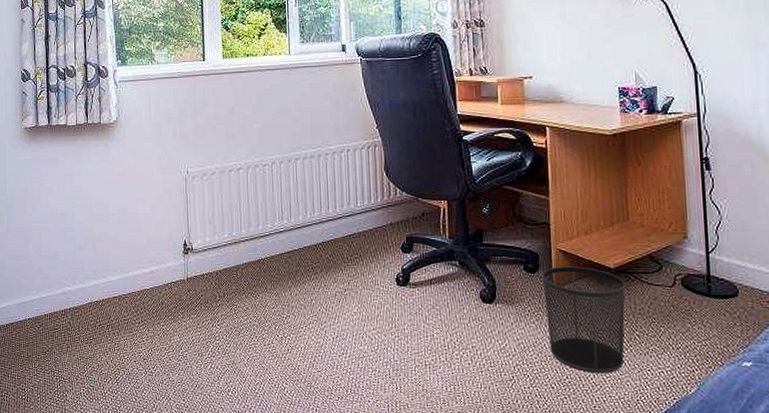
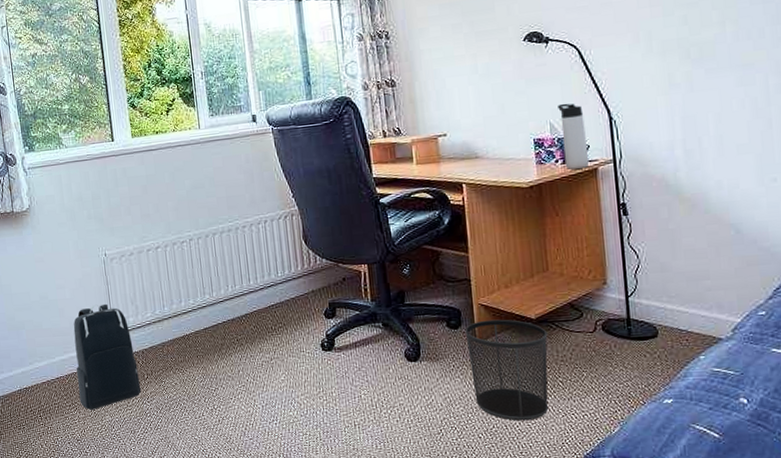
backpack: none [148,221,212,329] -> present [73,303,142,410]
thermos bottle: none [644,54,674,121] -> present [558,103,590,170]

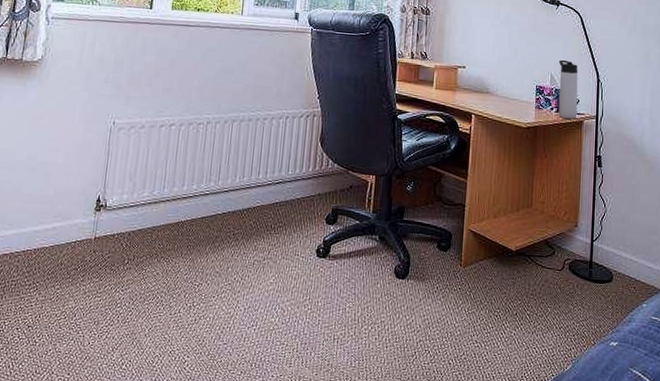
backpack: present [73,303,142,410] -> none [42,174,121,293]
waste bin: present [464,319,549,421] -> none [451,246,523,351]

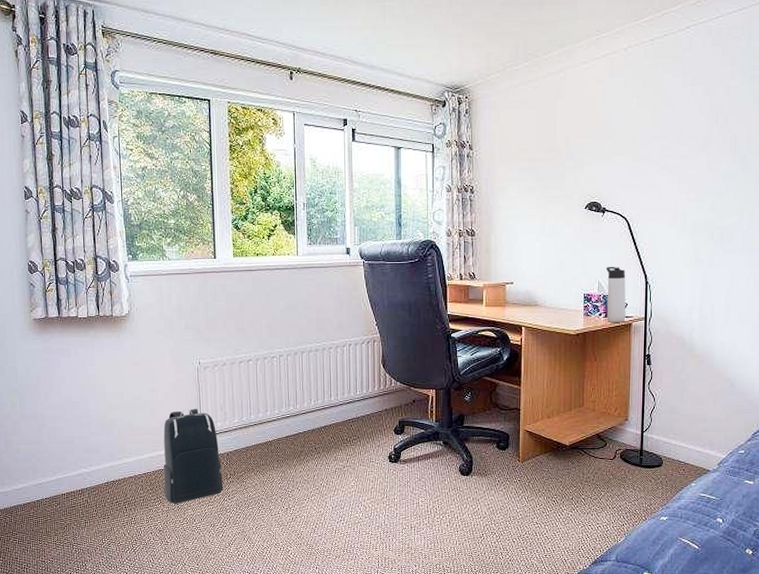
backpack: none [42,174,121,293] -> present [163,408,224,504]

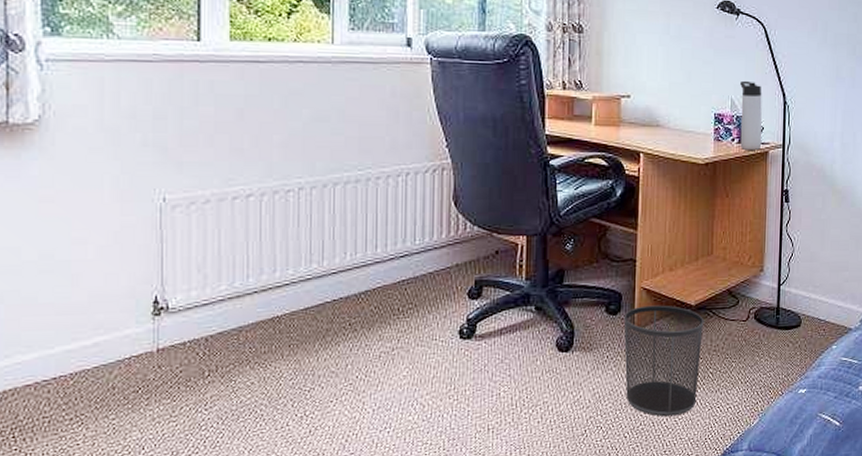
backpack: present [163,408,224,504] -> none [89,269,197,424]
waste bin: none [511,444,577,529] -> present [623,305,704,417]

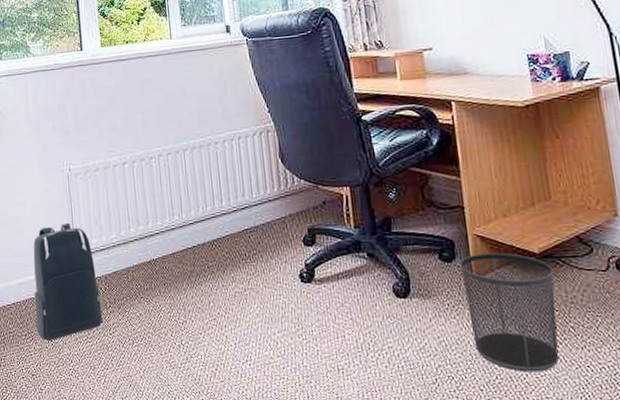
backpack: none [89,269,197,424] -> present [33,222,103,341]
thermos bottle: present [740,80,762,151] -> none [552,17,591,89]

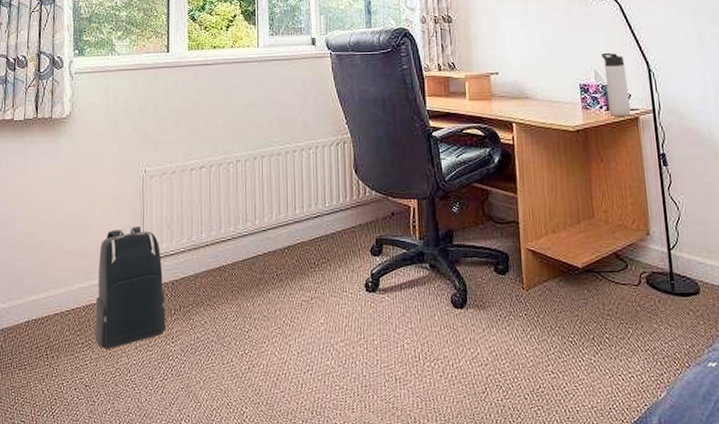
waste bin: present [459,252,560,372] -> none [512,266,596,381]
thermos bottle: none [552,17,591,89] -> present [602,52,631,117]

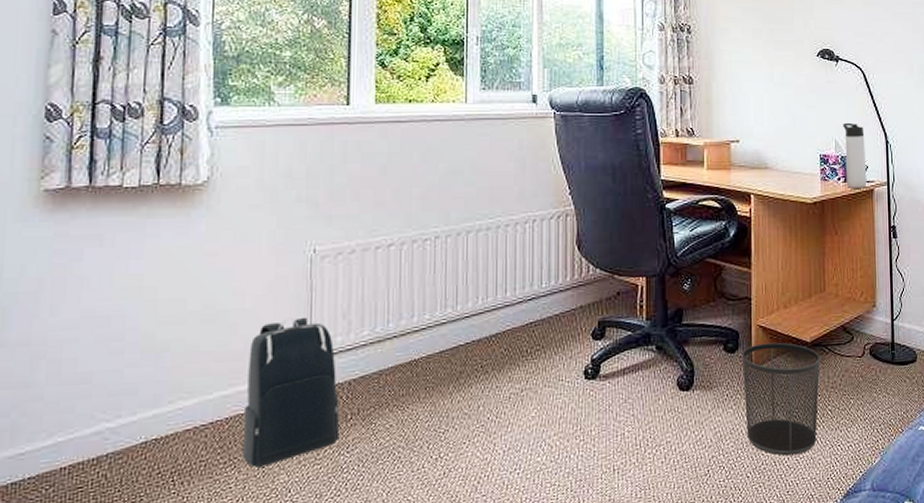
waste bin: none [512,266,596,381] -> present [741,342,821,456]

